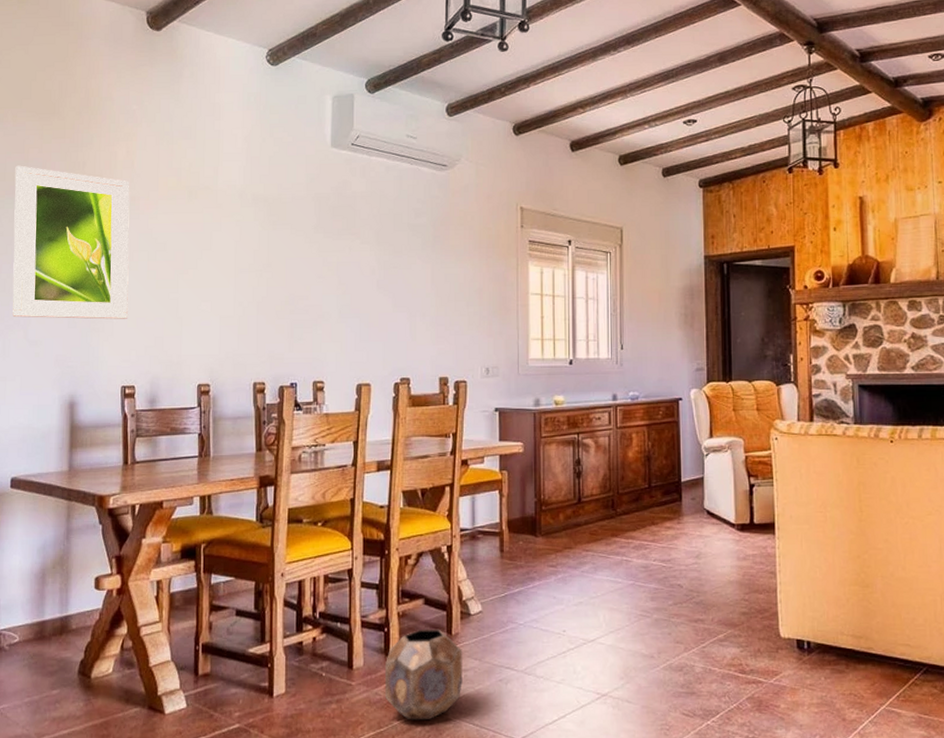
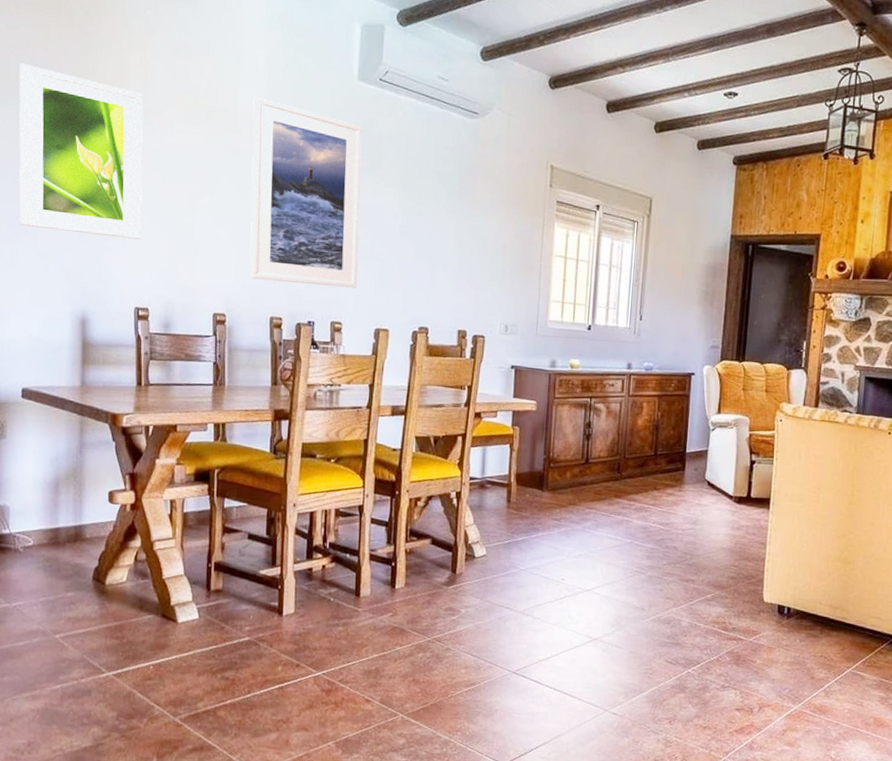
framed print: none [232,173,338,347] -> present [250,97,363,289]
planter: present [384,630,462,720] -> none [390,567,465,648]

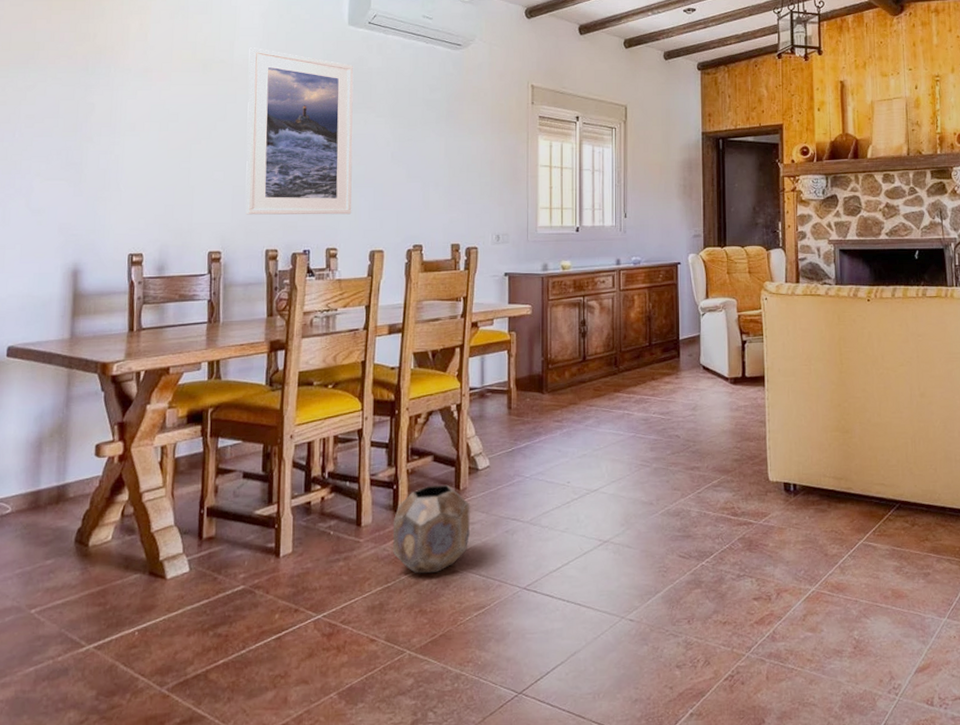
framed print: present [19,63,143,239] -> none [14,35,142,188]
planter: none [390,567,465,648] -> present [392,485,470,574]

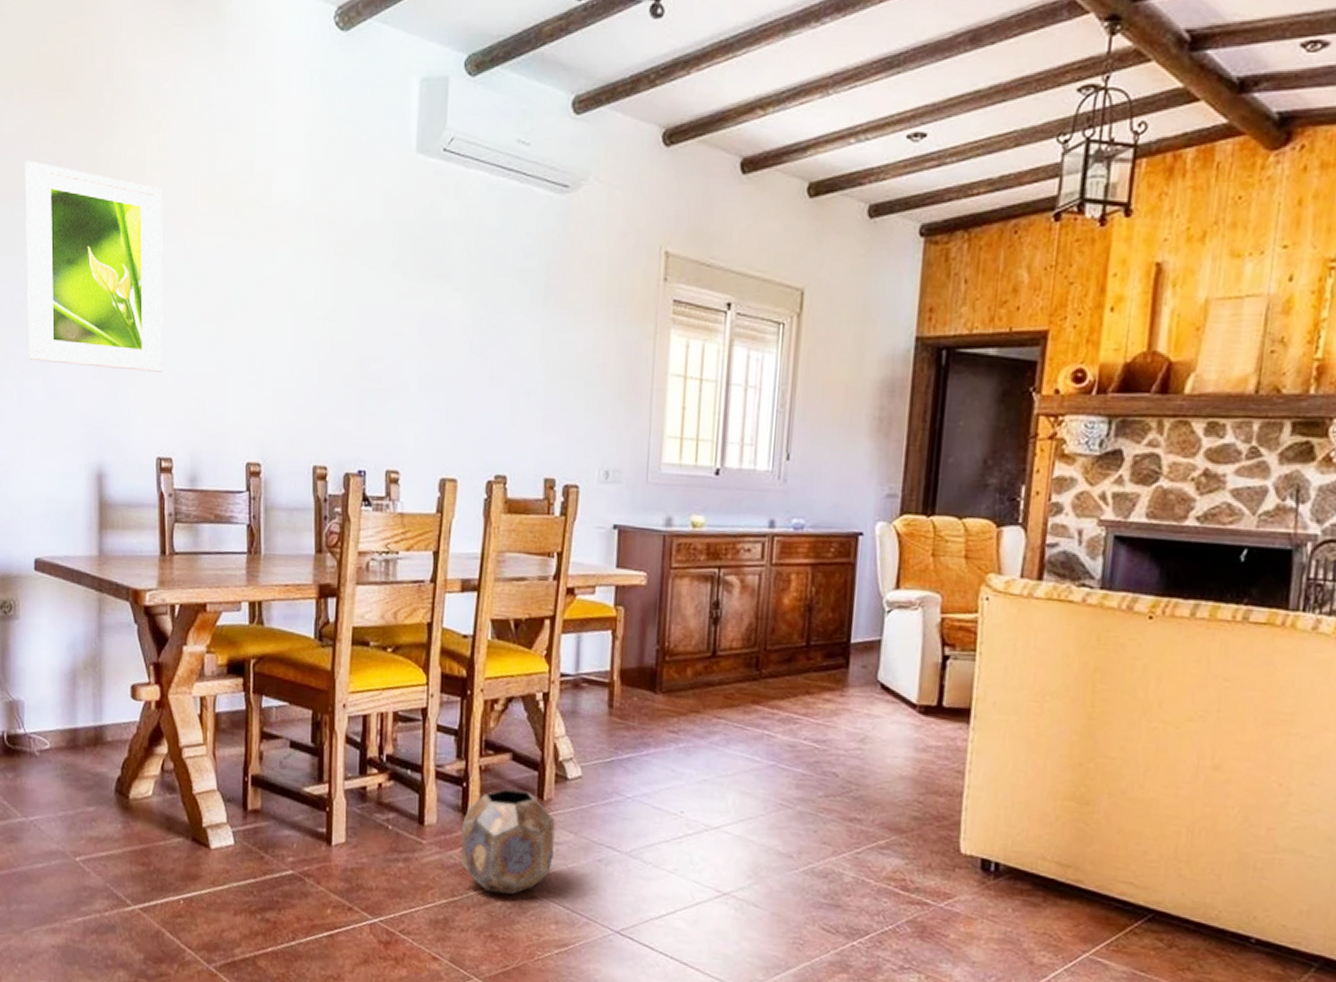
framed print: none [14,35,142,188] -> present [25,160,164,372]
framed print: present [245,48,354,215] -> none [288,184,423,427]

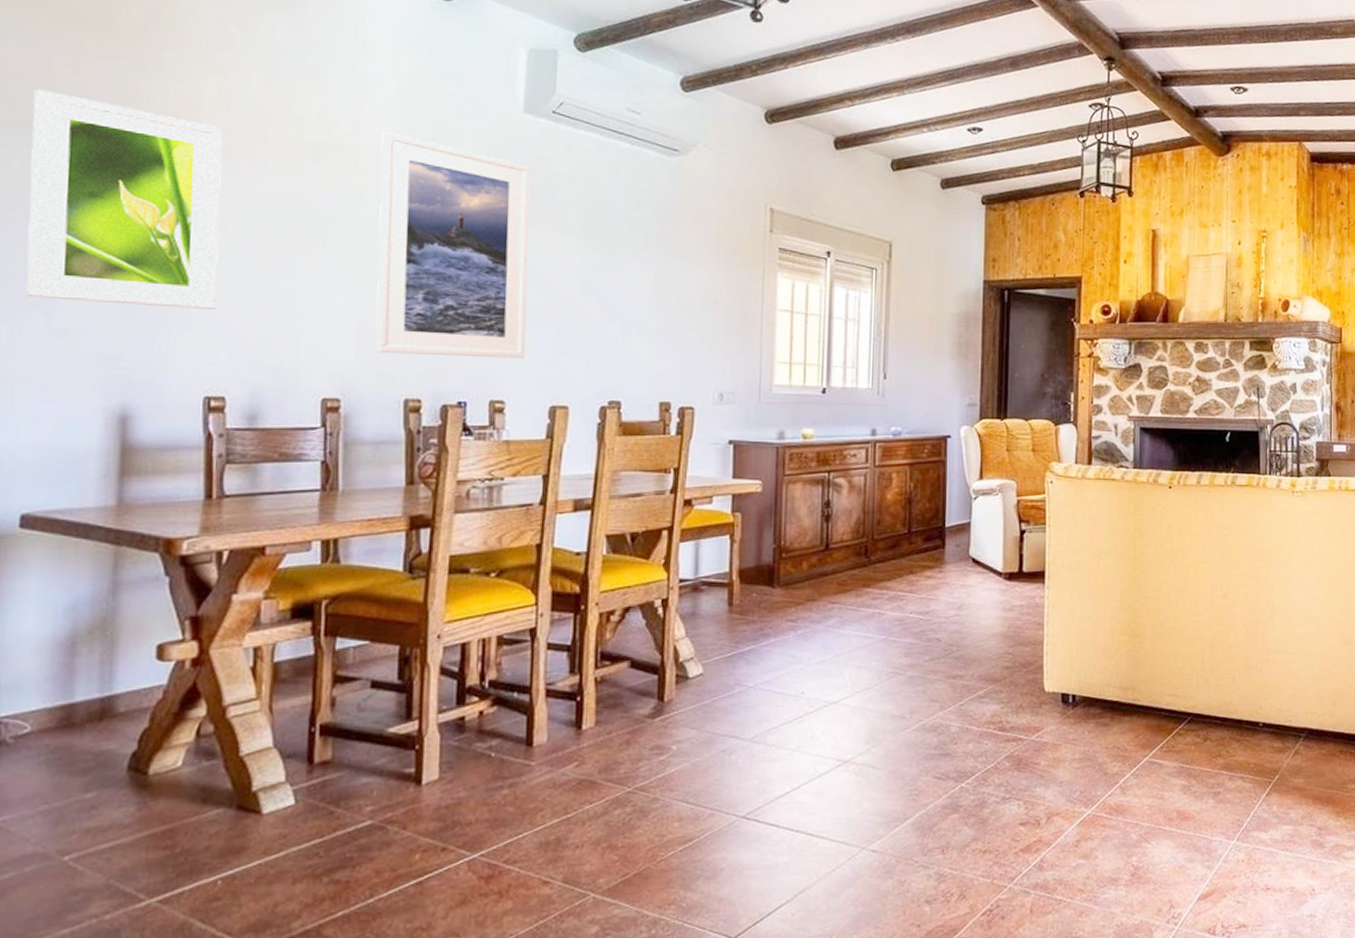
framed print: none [288,184,423,427] -> present [375,132,531,359]
planter: present [461,789,555,895] -> none [574,697,677,803]

